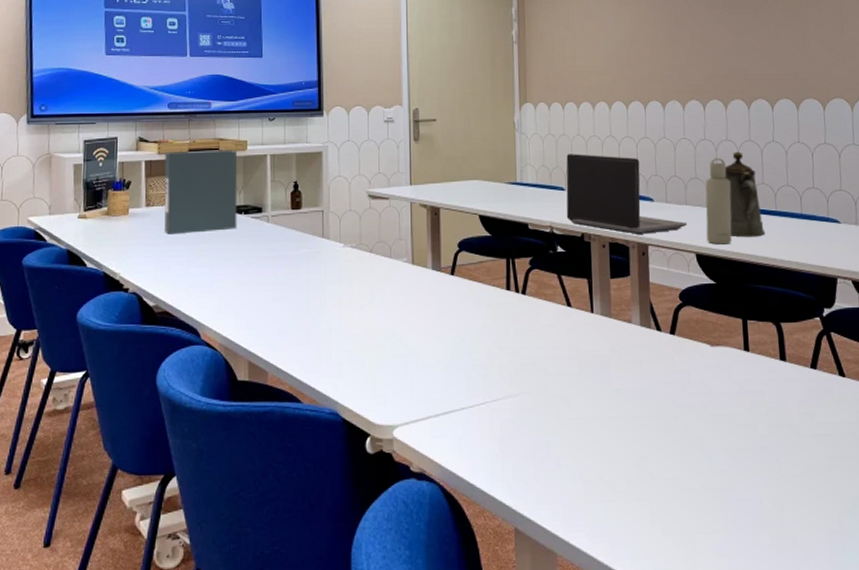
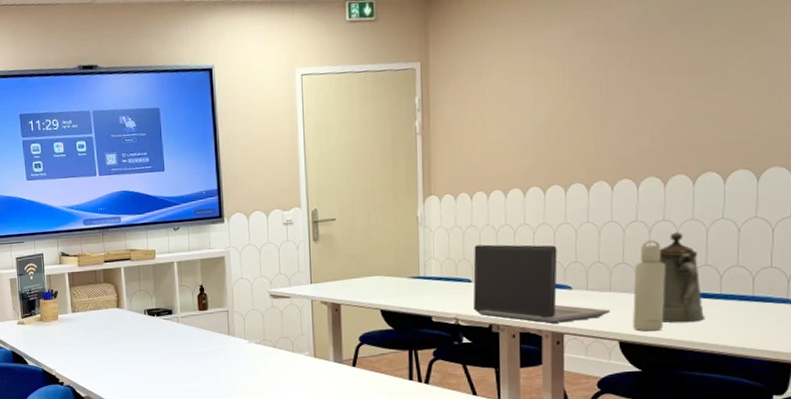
binder: present [164,150,238,235] -> none [84,259,151,336]

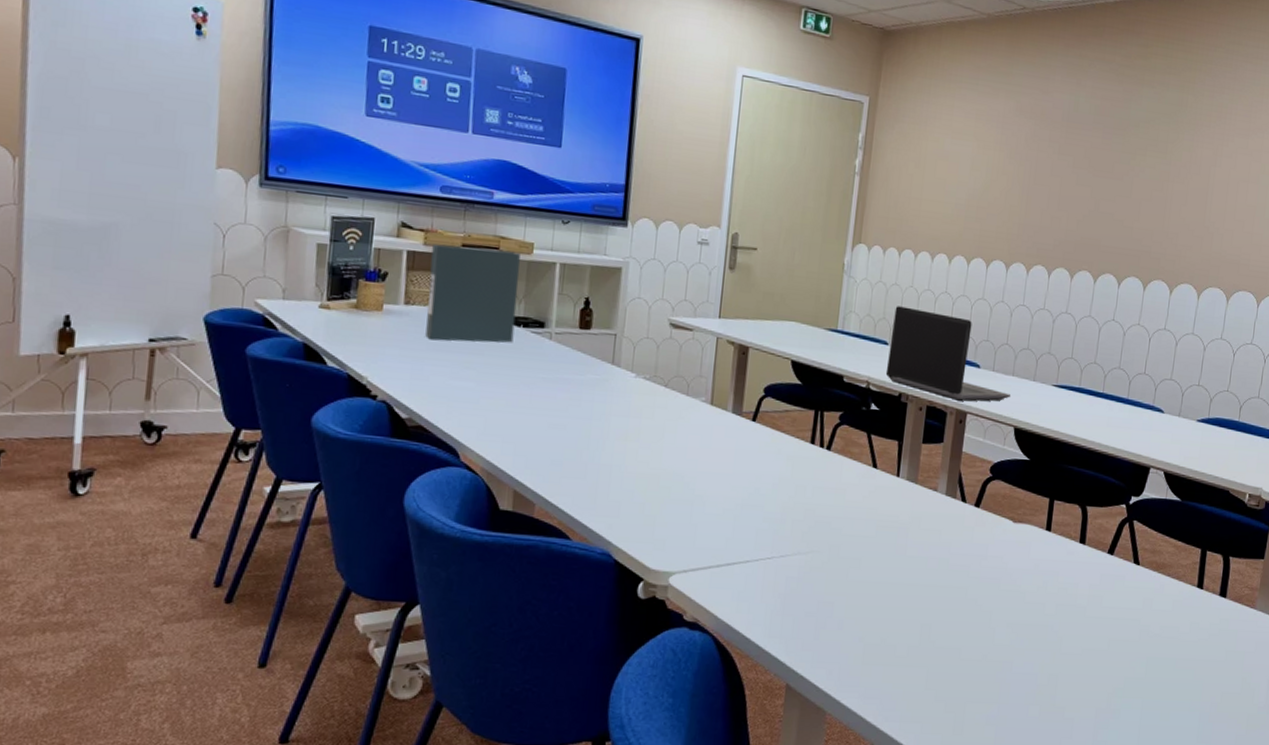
binder: none [84,259,151,336] -> present [425,243,520,343]
bottle: present [633,240,665,331] -> none [1028,330,1062,422]
coffee pot: present [659,232,706,323] -> none [1052,326,1090,417]

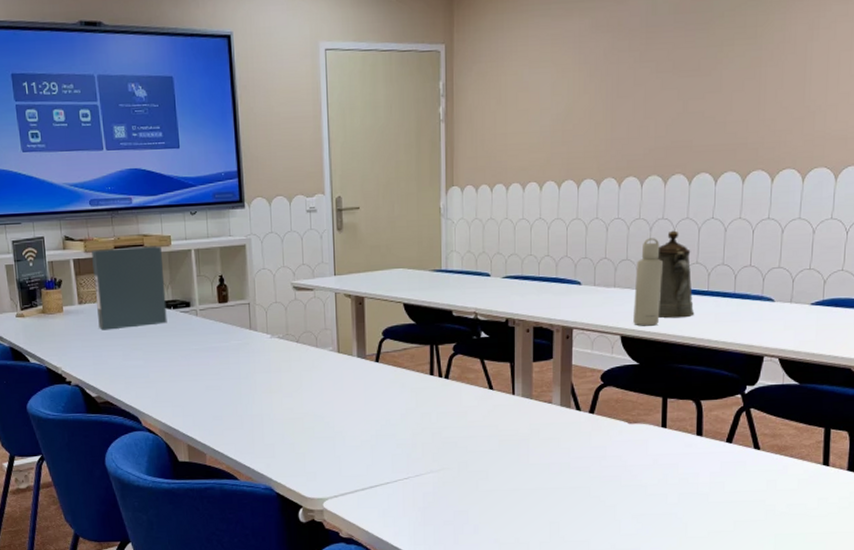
laptop computer: present [885,306,1012,402] -> none [491,238,615,318]
bottle: none [1028,330,1062,422] -> present [633,238,663,326]
coffee pot: none [1052,326,1090,417] -> present [657,230,695,318]

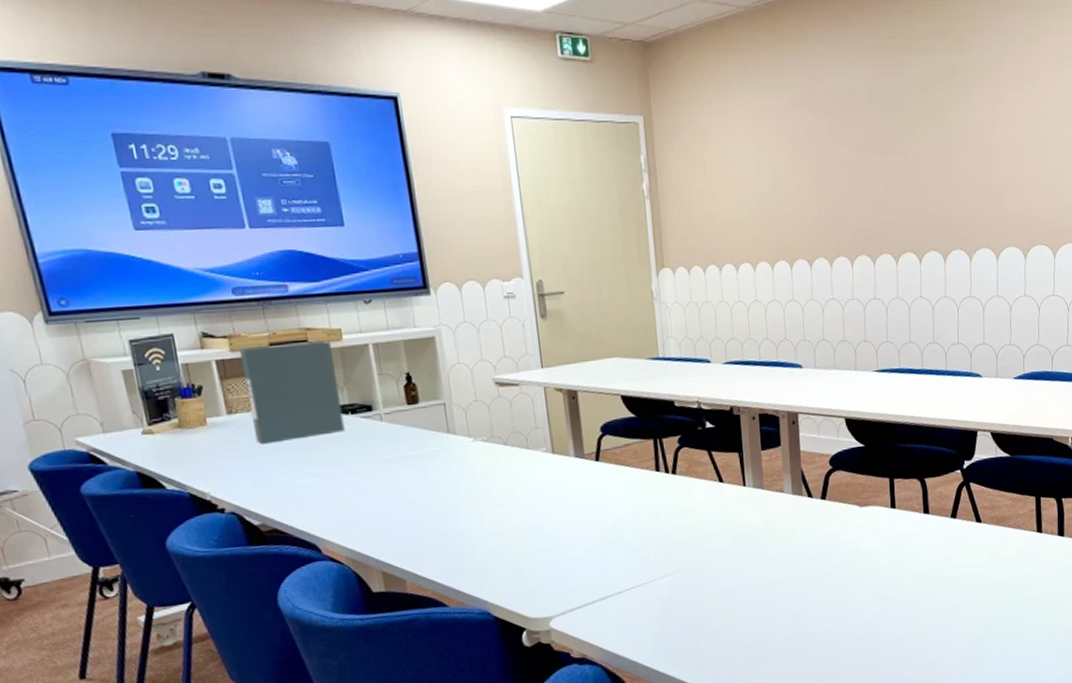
bottle: present [633,238,663,326] -> none [854,318,880,408]
coffee pot: present [657,230,695,318] -> none [872,310,912,398]

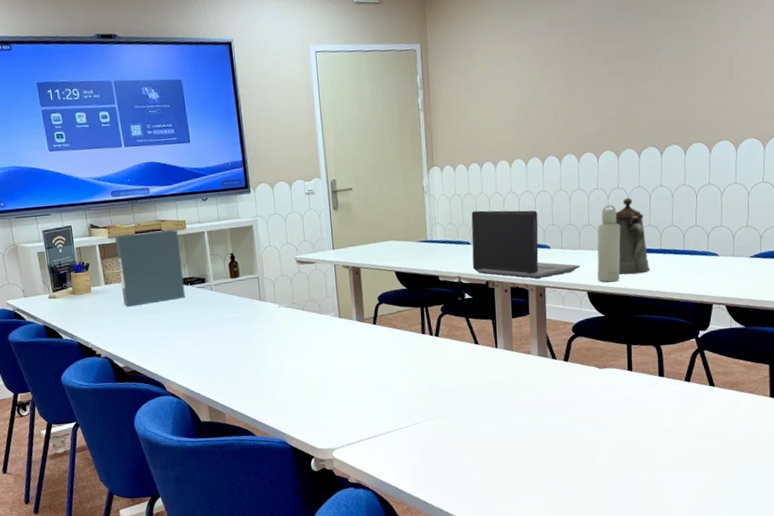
laptop computer: none [710,322,837,404] -> present [471,210,581,279]
bottle: none [854,318,880,408] -> present [597,205,621,283]
coffee pot: none [872,310,912,398] -> present [615,197,651,274]

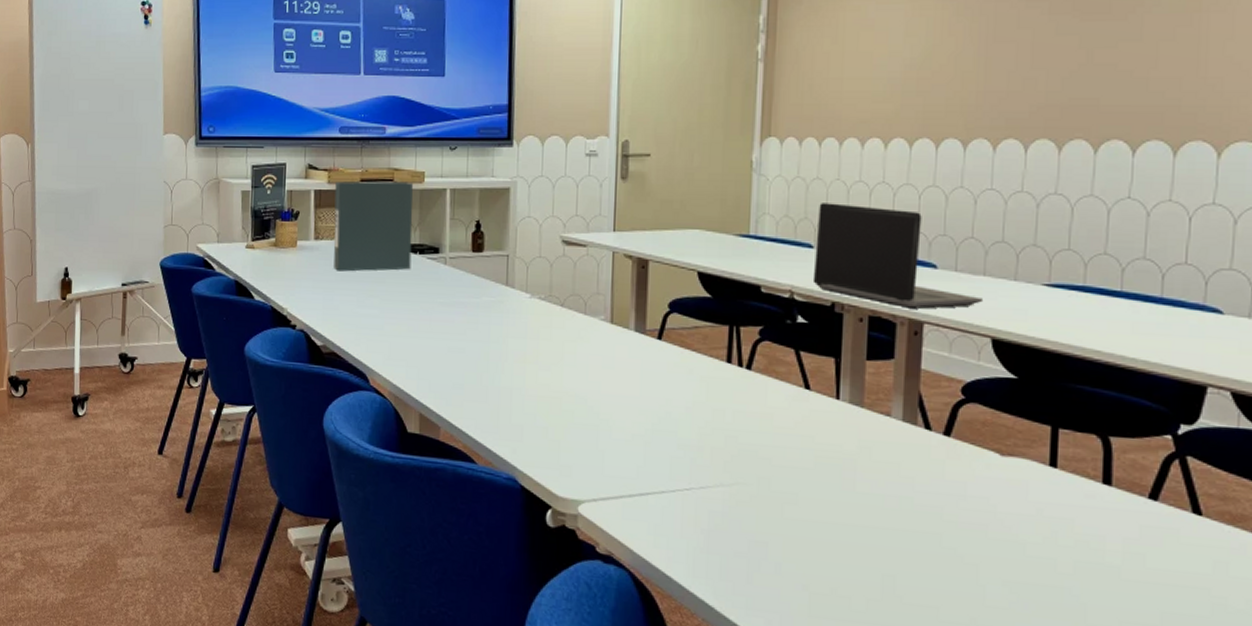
bottle: present [597,205,621,283] -> none [1010,217,1054,330]
coffee pot: present [615,197,651,274] -> none [1046,209,1101,323]

